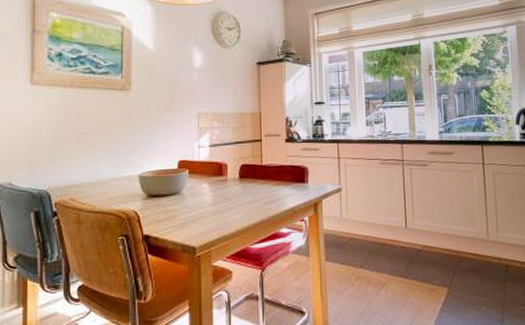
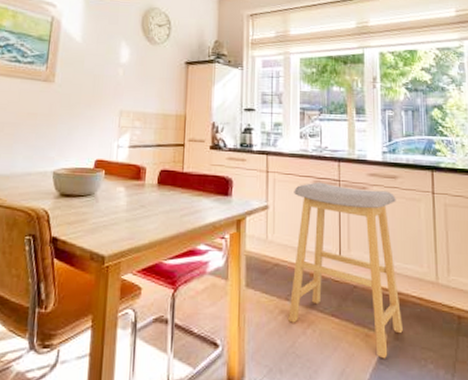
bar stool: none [363,163,461,308] -> present [288,182,403,359]

